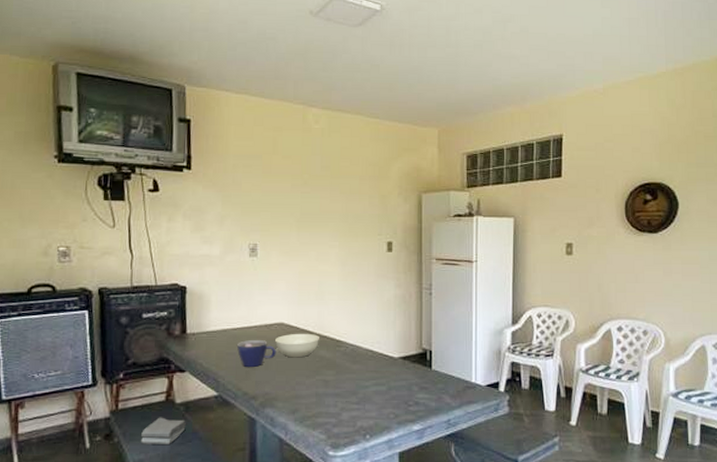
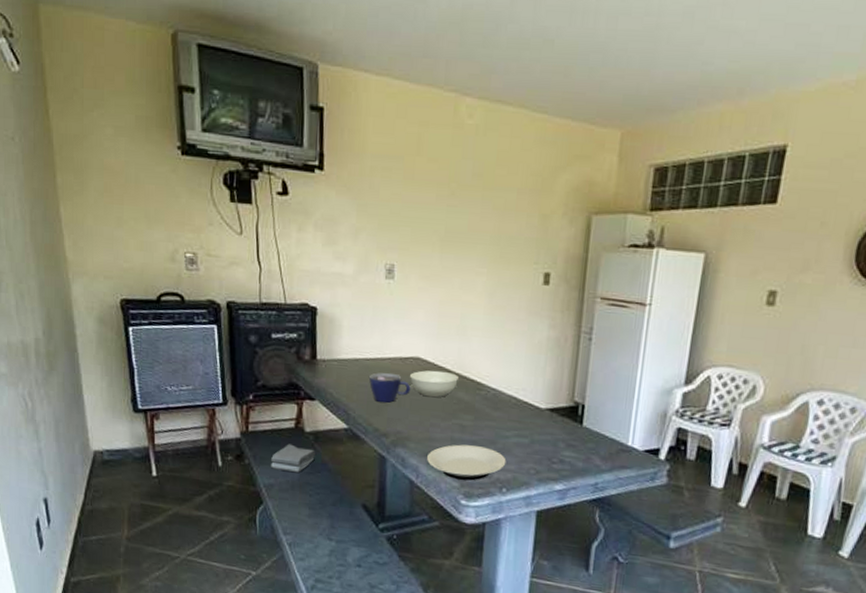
plate: none [295,398,368,432] -> present [427,444,507,481]

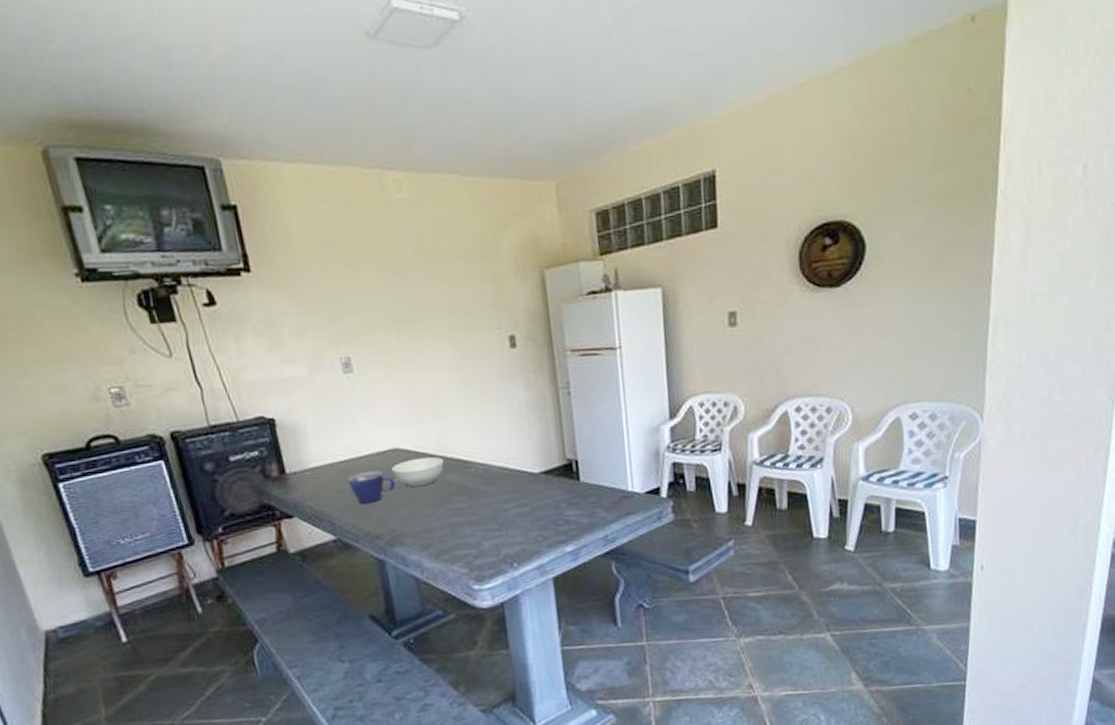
towel: present [270,444,315,472] -> none [256,570,306,602]
plate: present [427,444,507,481] -> none [428,525,512,566]

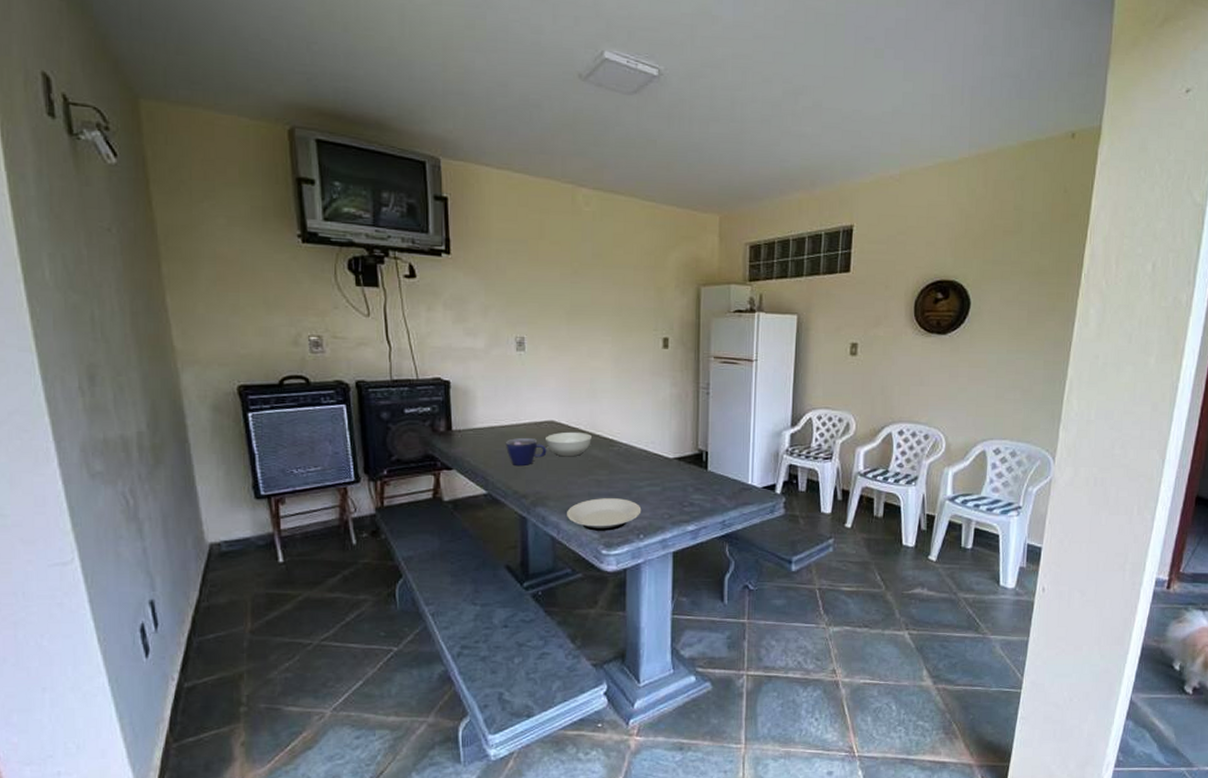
plate: none [428,525,512,566] -> present [567,498,642,531]

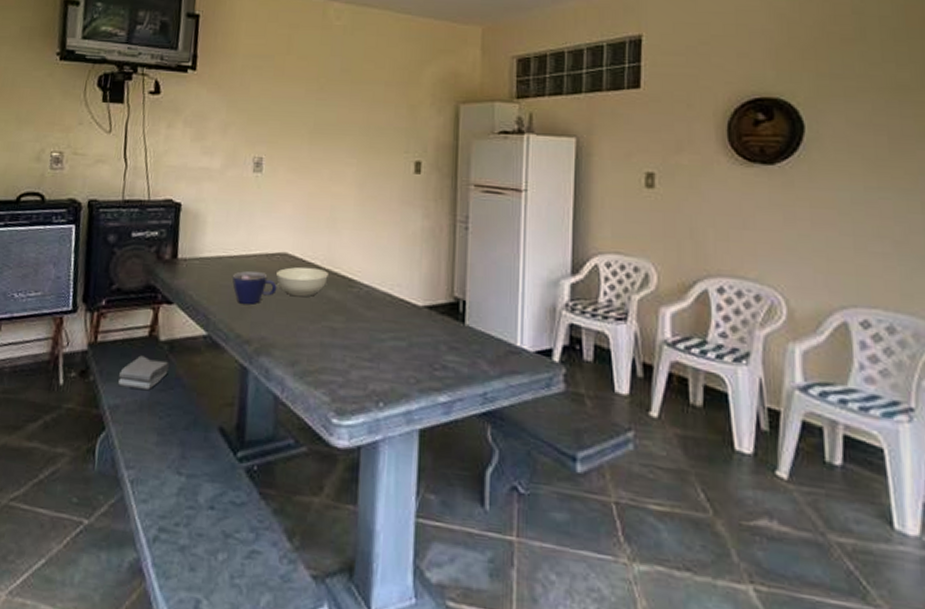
towel: none [408,514,455,541] -> present [118,355,169,390]
plate: present [567,498,642,531] -> none [294,350,383,394]

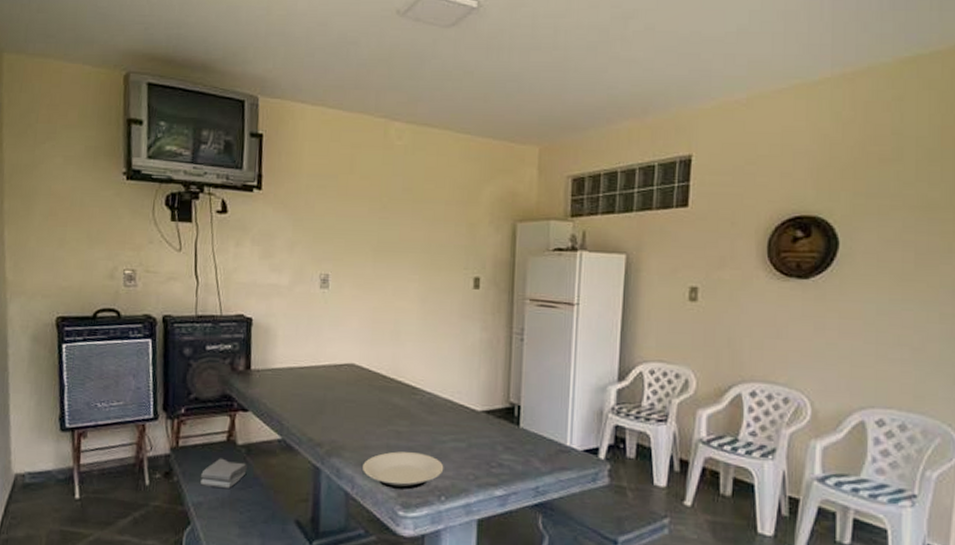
cup: present [232,270,277,306] -> none [303,380,346,412]
bowl: present [276,266,328,297] -> none [344,376,393,404]
plate: none [294,350,383,394] -> present [363,451,444,490]

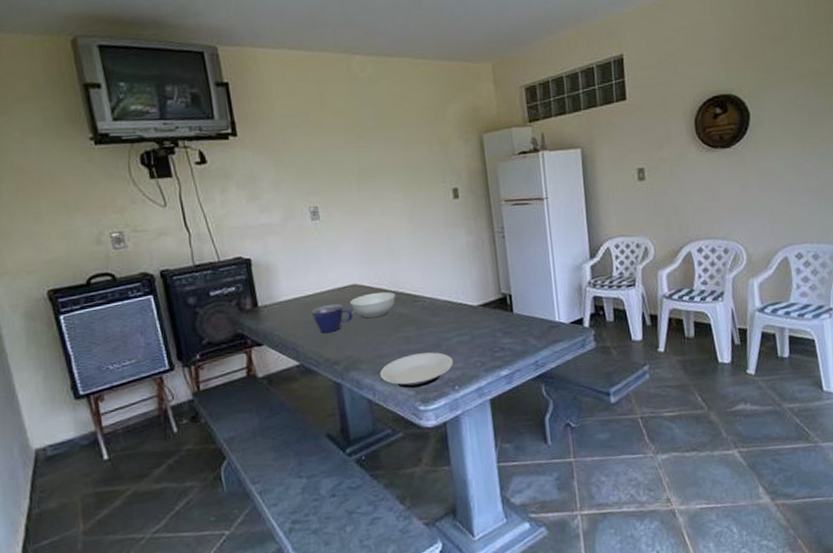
towel: present [200,458,247,488] -> none [226,392,272,422]
cup: none [303,380,346,412] -> present [312,303,353,334]
bowl: none [344,376,393,404] -> present [350,291,396,319]

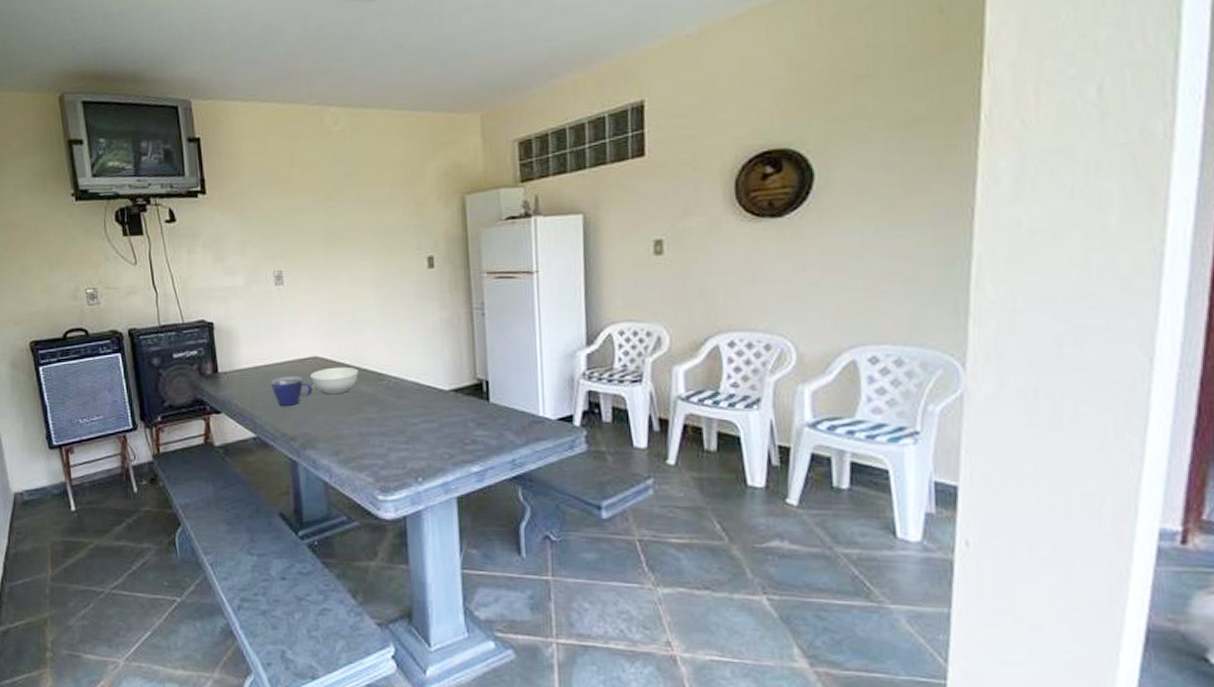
plate: present [380,352,454,388] -> none [338,437,418,474]

